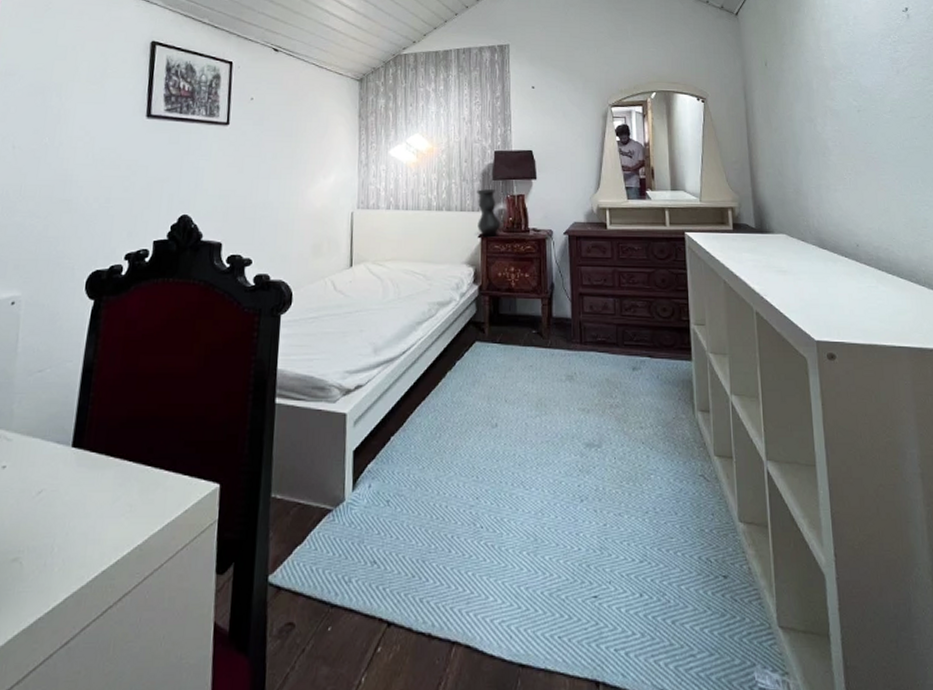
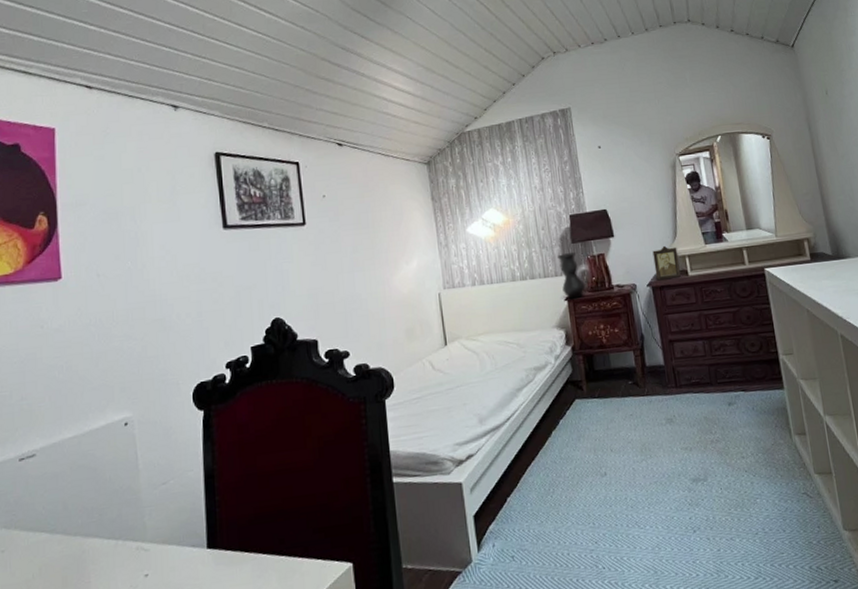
photo frame: none [573,195,599,230] -> present [652,245,681,281]

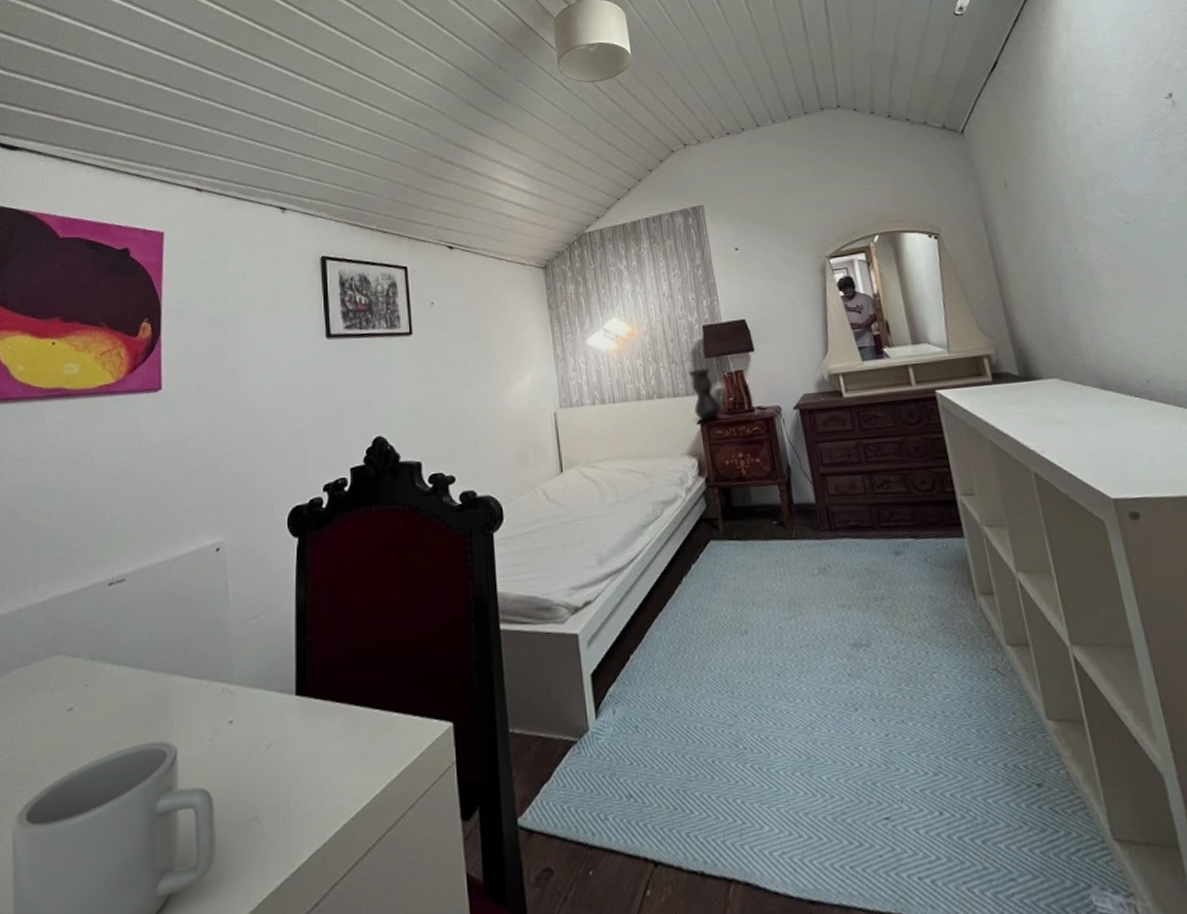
photo frame: present [652,245,681,281] -> none [799,361,834,403]

